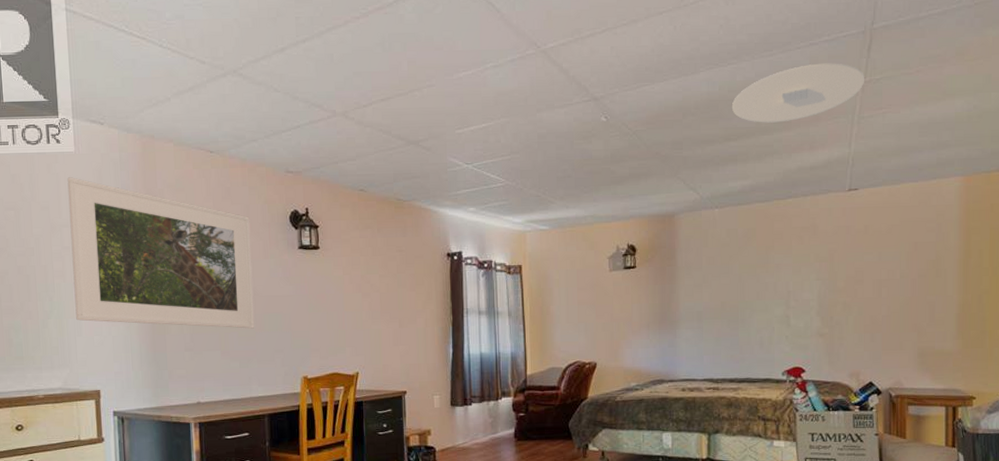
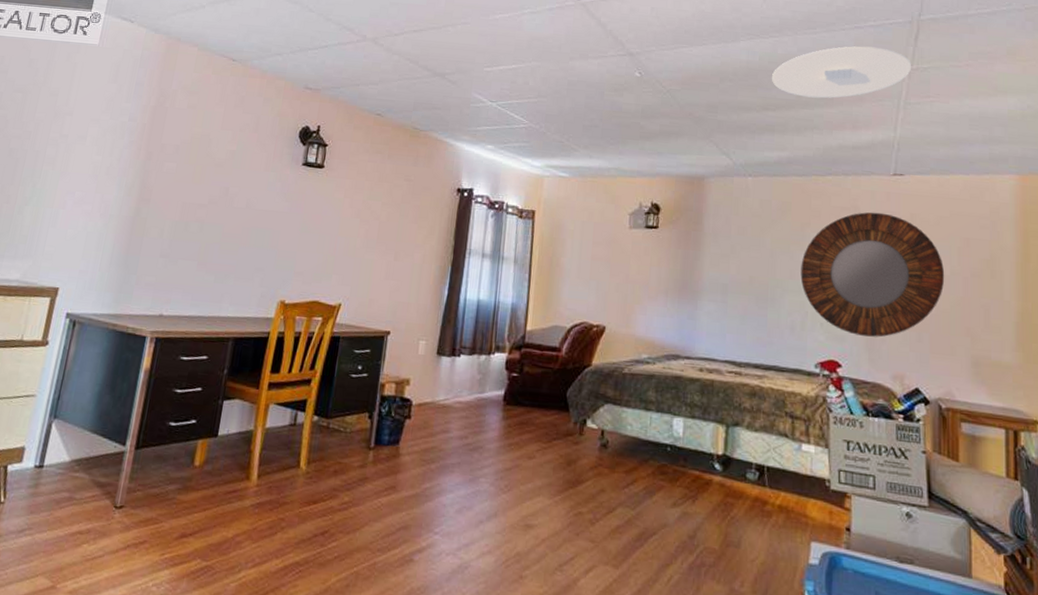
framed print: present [67,177,254,329] -> none [54,68,258,242]
home mirror: none [766,228,895,343] -> present [800,212,945,337]

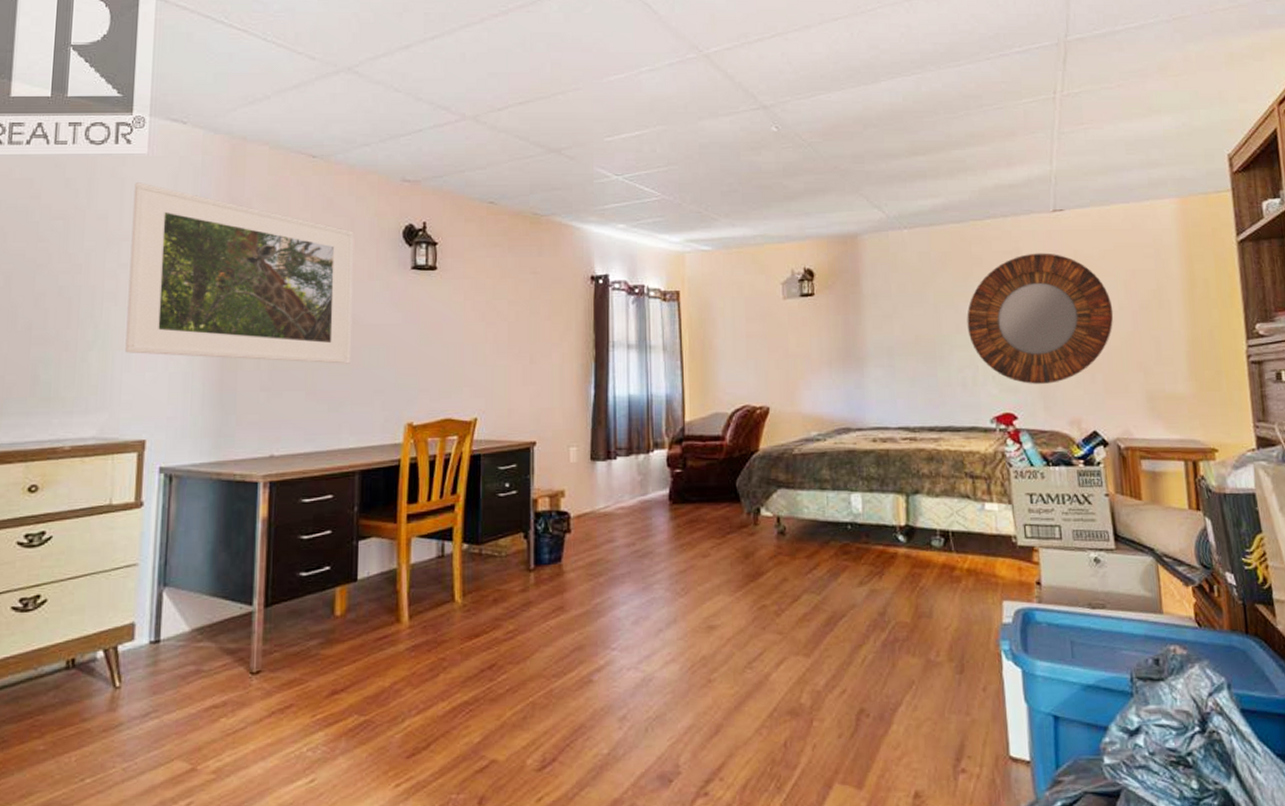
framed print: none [54,68,258,242] -> present [125,182,355,364]
ceiling light: present [772,46,912,99] -> none [918,75,1063,137]

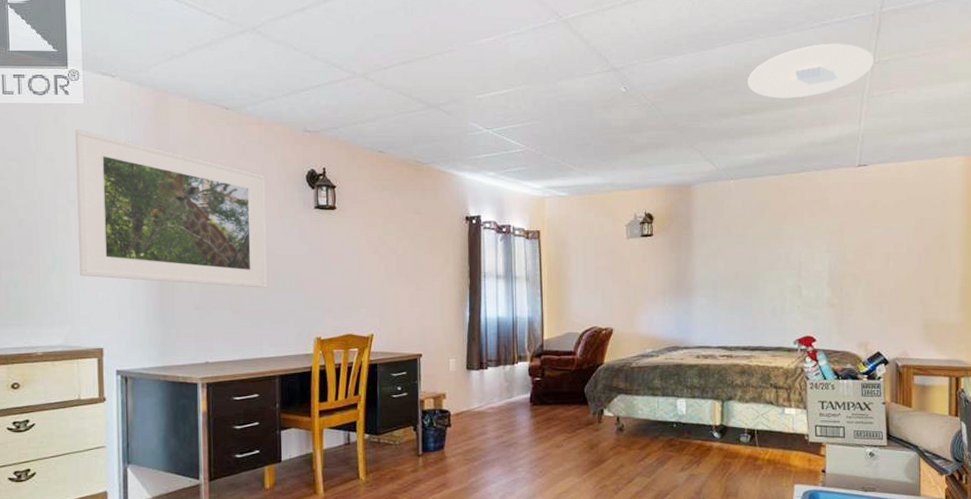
ceiling light: none [918,75,1063,137] -> present [748,43,875,99]
home mirror: present [967,253,1114,384] -> none [779,202,902,313]

